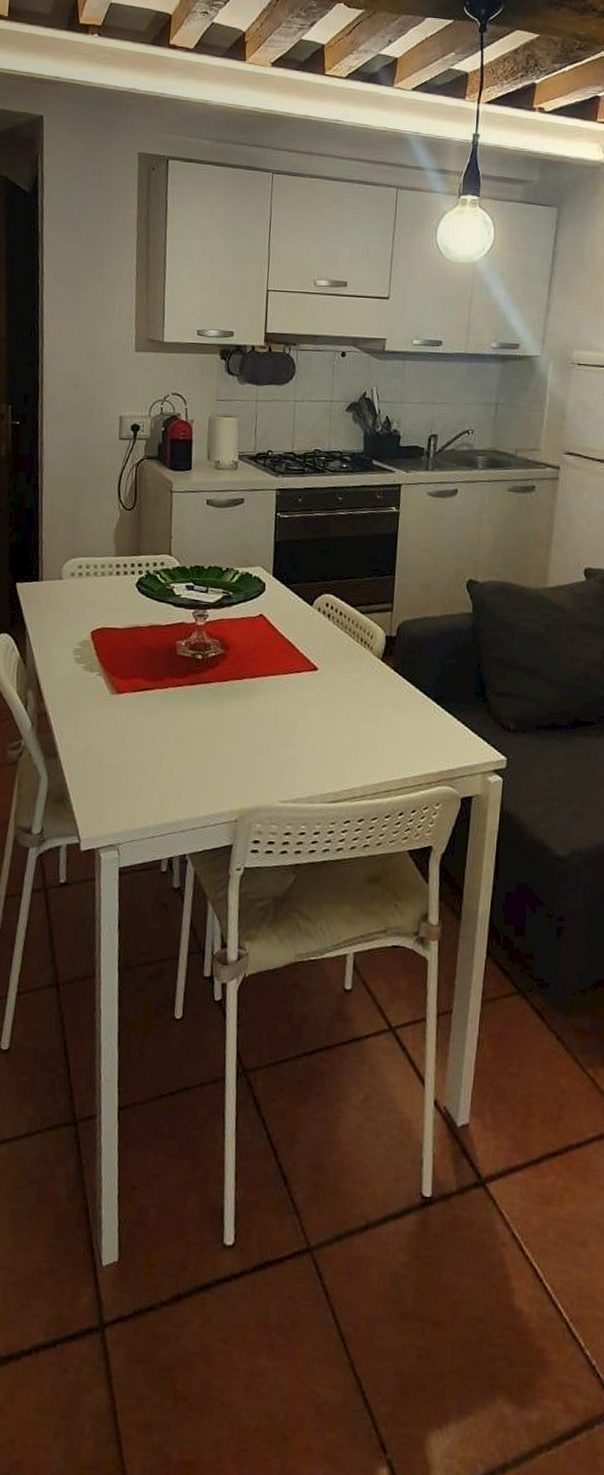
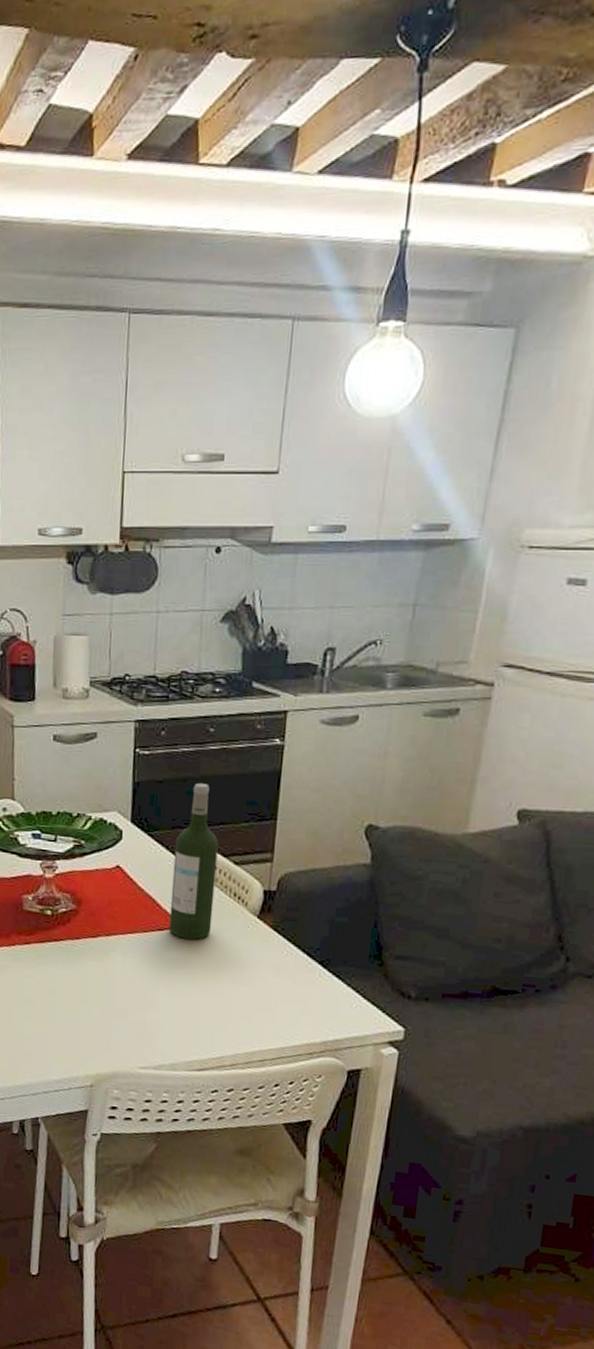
wine bottle: none [305,543,347,681] -> present [168,783,219,940]

